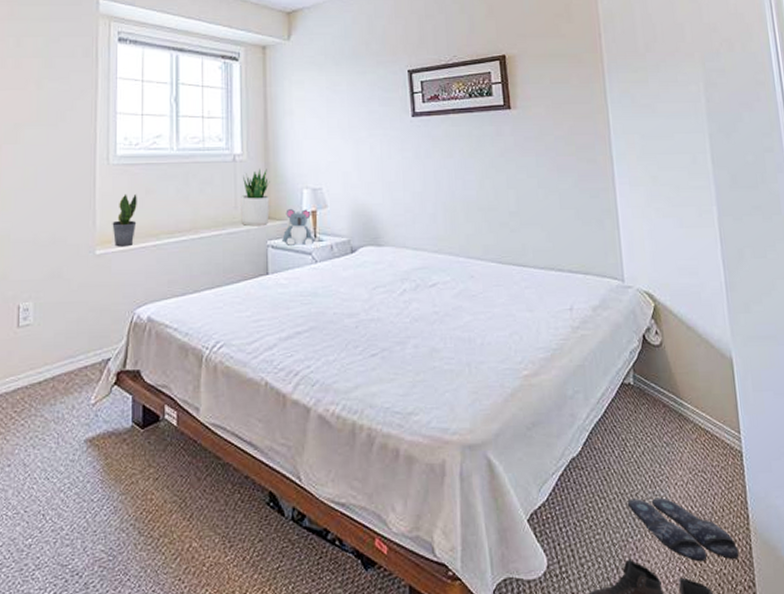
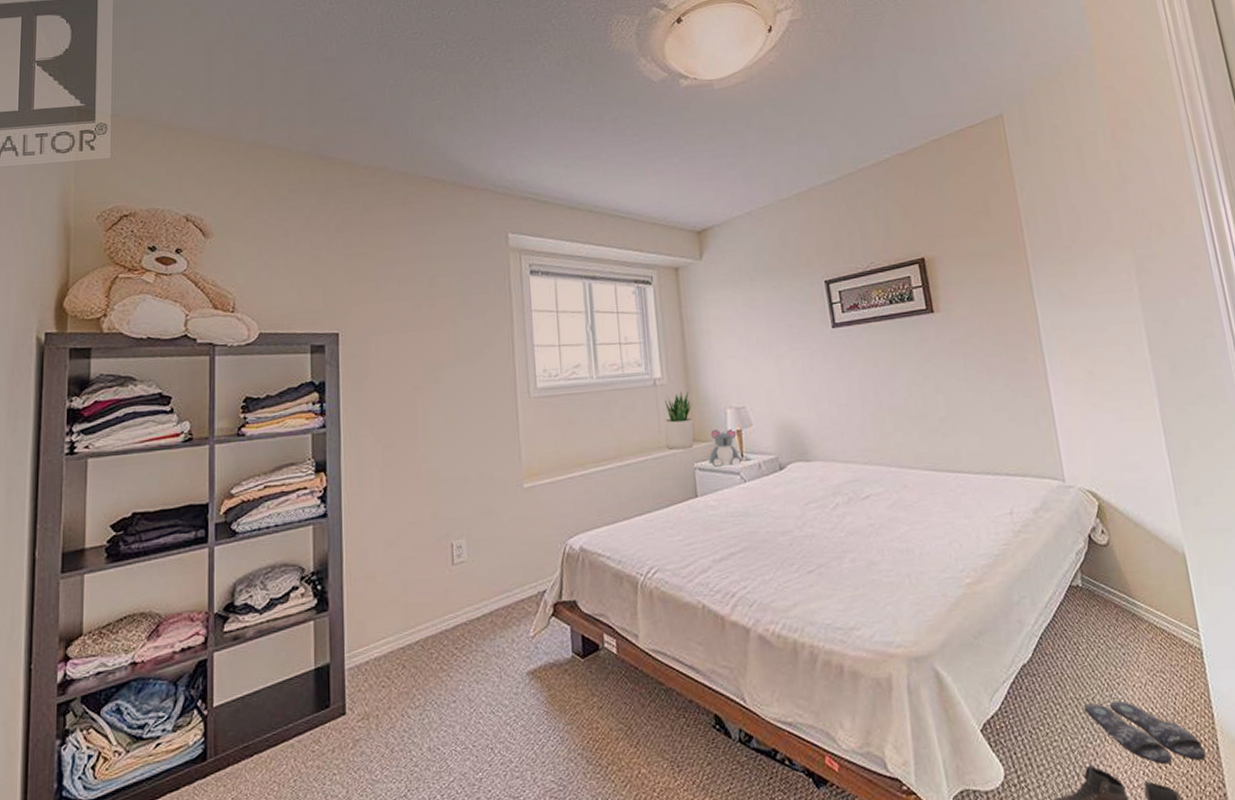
potted plant: present [112,193,137,247] -> none [537,424,562,479]

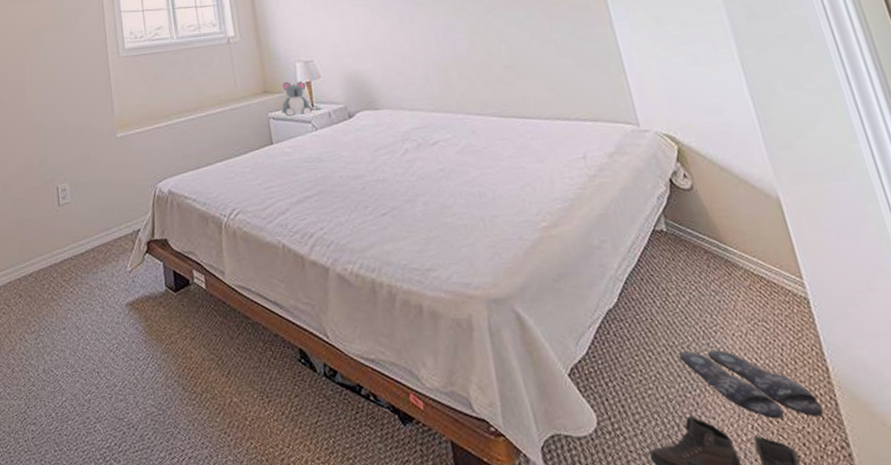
planter: present [664,391,694,451] -> none [239,47,267,102]

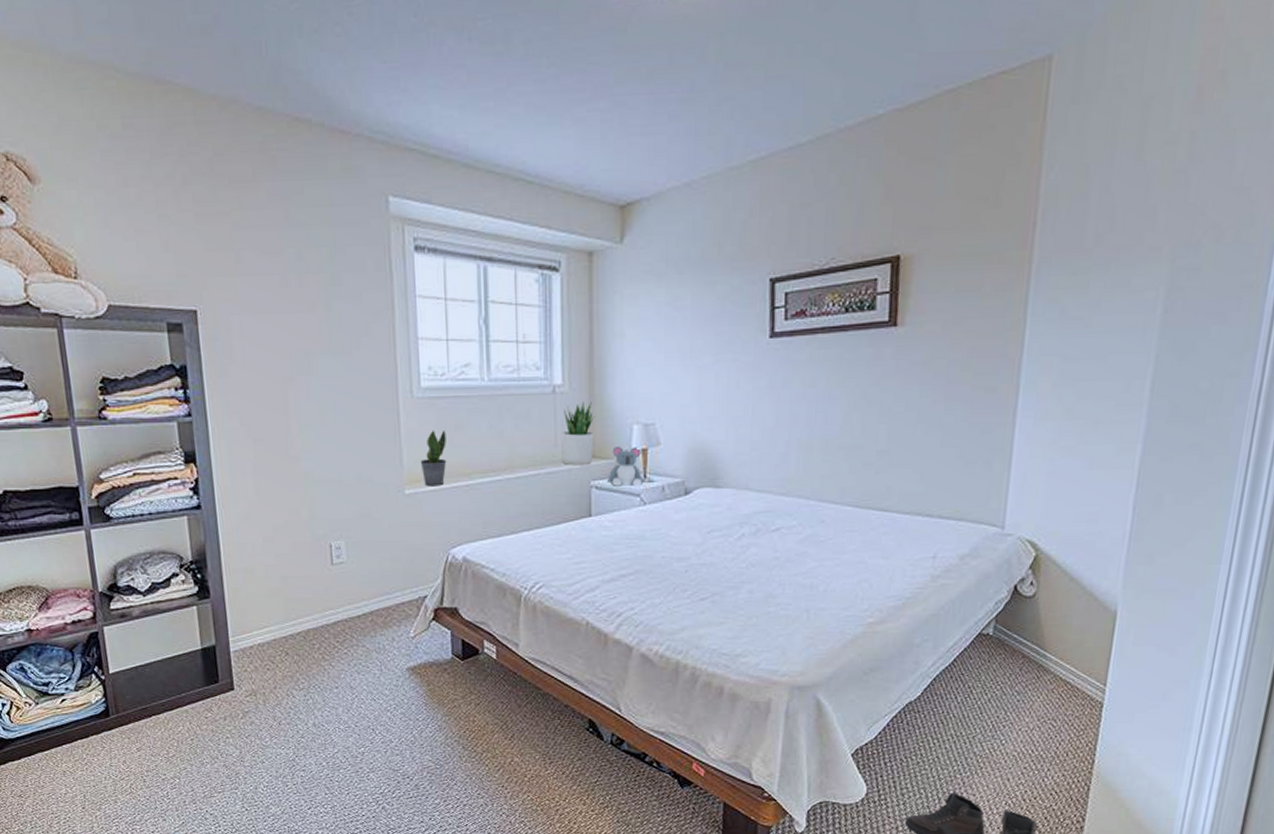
potted plant: none [128,80,149,129] -> present [420,429,447,487]
planter: none [239,47,267,102] -> present [561,402,595,466]
slippers: present [679,349,824,418] -> none [963,741,1075,797]

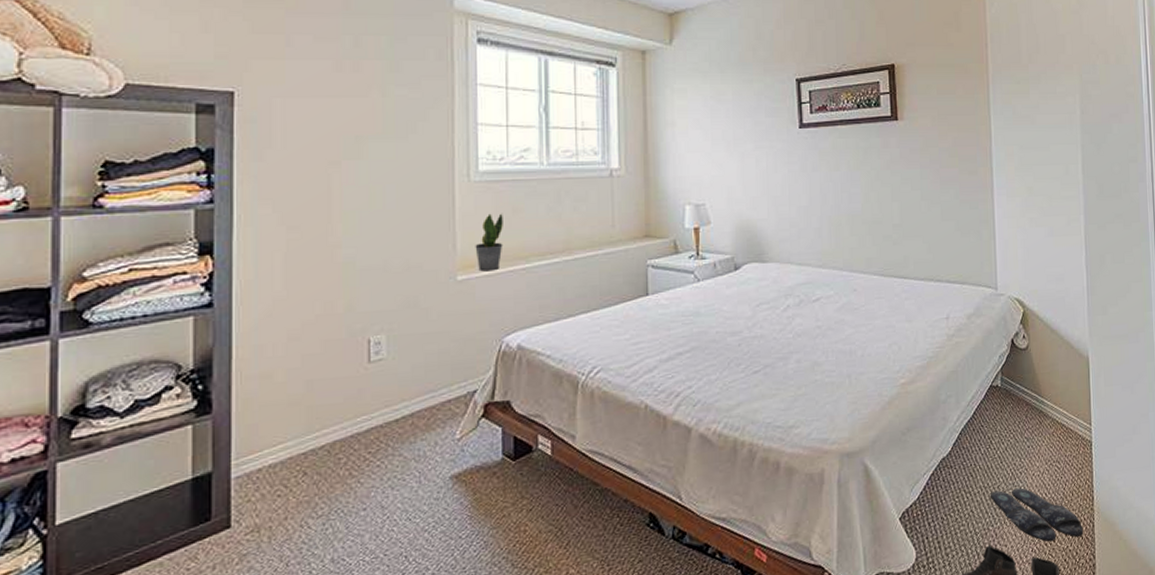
planter: present [561,402,595,466] -> none [618,184,650,246]
stuffed animal: present [607,445,644,487] -> none [663,225,697,265]
slippers: none [963,741,1075,797] -> present [991,487,1084,541]

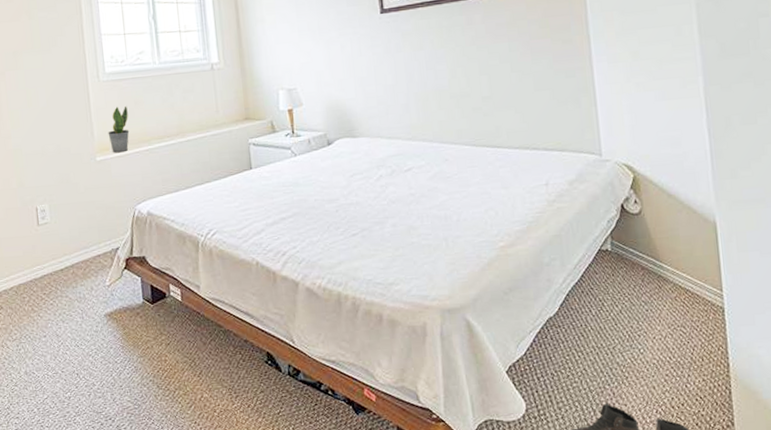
slippers: present [991,487,1084,541] -> none [605,350,719,404]

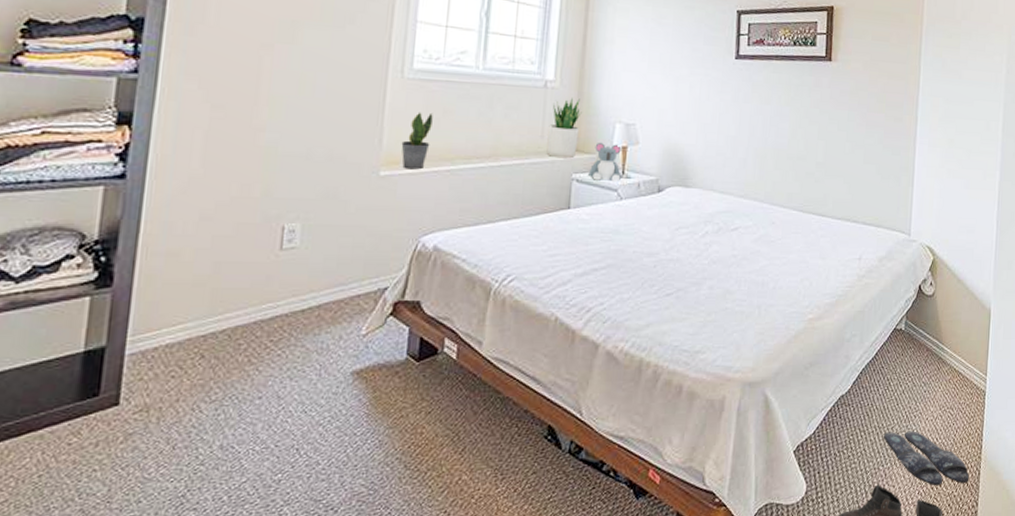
planter: none [221,74,249,128] -> present [546,98,582,159]
stuffed animal: none [262,108,293,142] -> present [588,142,622,183]
slippers: none [605,350,719,404] -> present [884,431,970,485]

